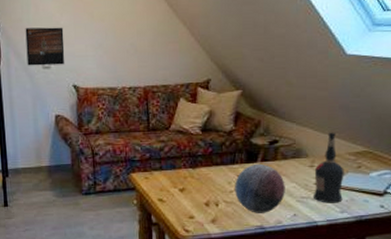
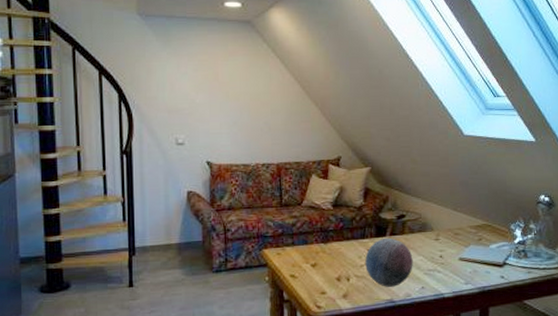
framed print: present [25,27,65,66] -> none [160,105,199,142]
liquor bottle: present [313,132,344,203] -> none [439,206,467,275]

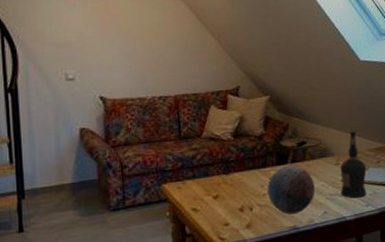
liquor bottle: none [439,206,467,275] -> present [340,131,367,199]

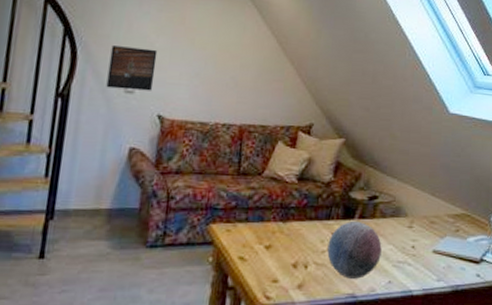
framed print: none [47,38,91,79] -> present [106,45,158,91]
liquor bottle: present [340,131,367,199] -> none [409,191,443,270]

